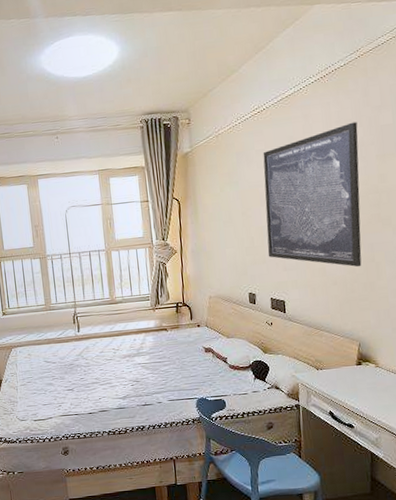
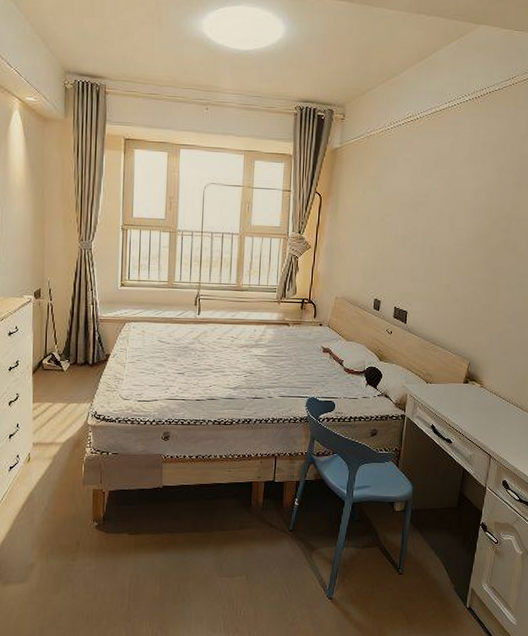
wall art: present [263,122,362,267] -> none [398,147,501,289]

